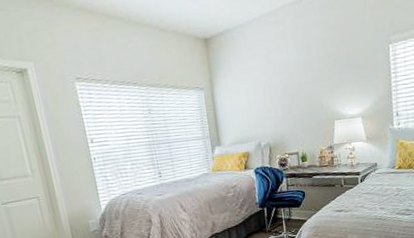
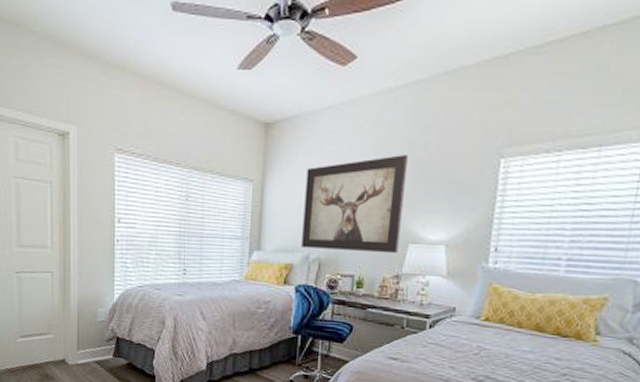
wall art: none [246,51,328,137] -> present [301,155,408,254]

